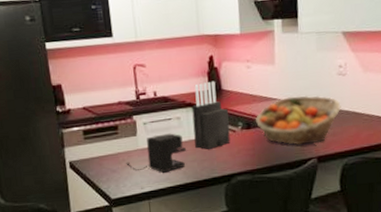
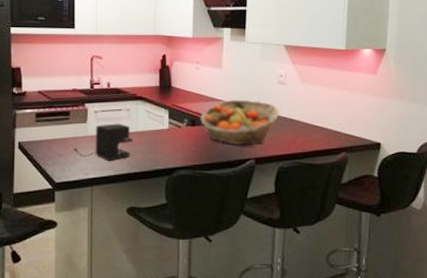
knife block: present [191,81,231,149] -> none [142,78,175,142]

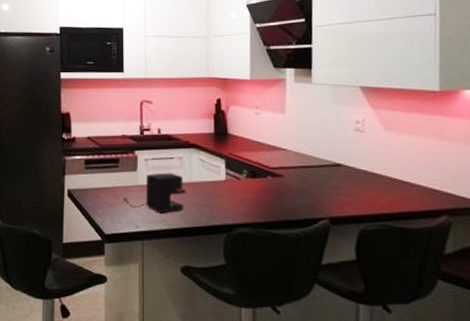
fruit basket: present [199,99,280,146] -> none [261,149,358,203]

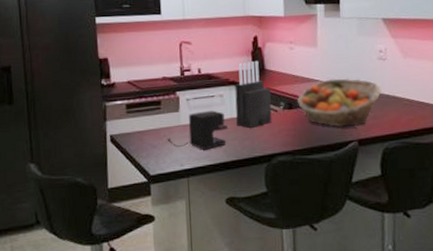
knife block: none [195,124,234,194] -> present [235,60,272,128]
fruit basket: none [261,149,358,203] -> present [296,78,382,127]

